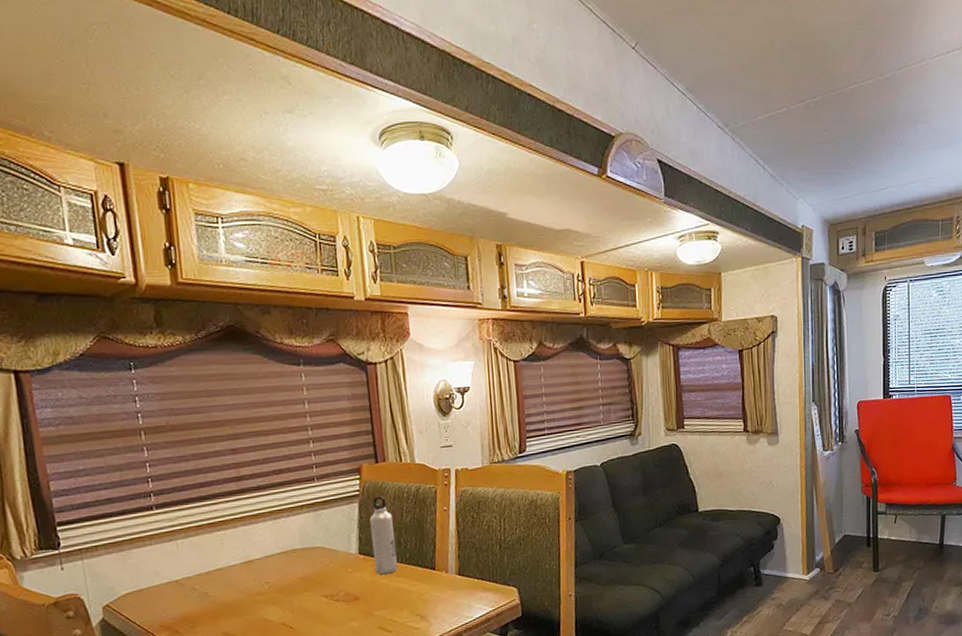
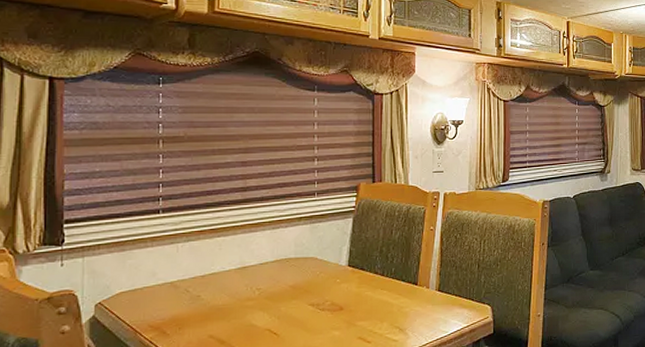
water bottle: present [369,496,398,575] -> none [361,213,384,287]

